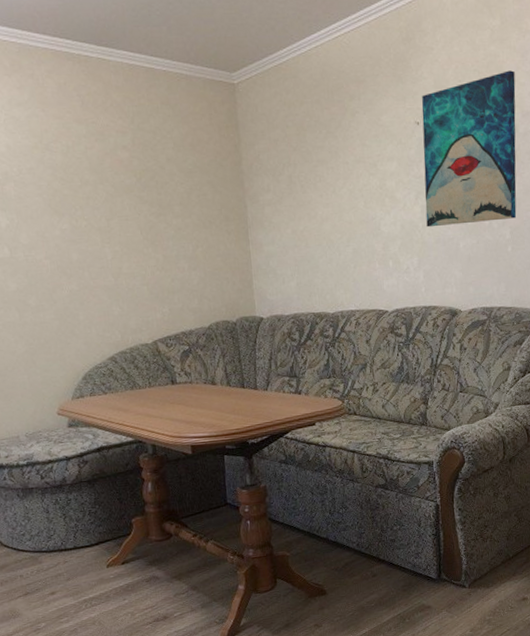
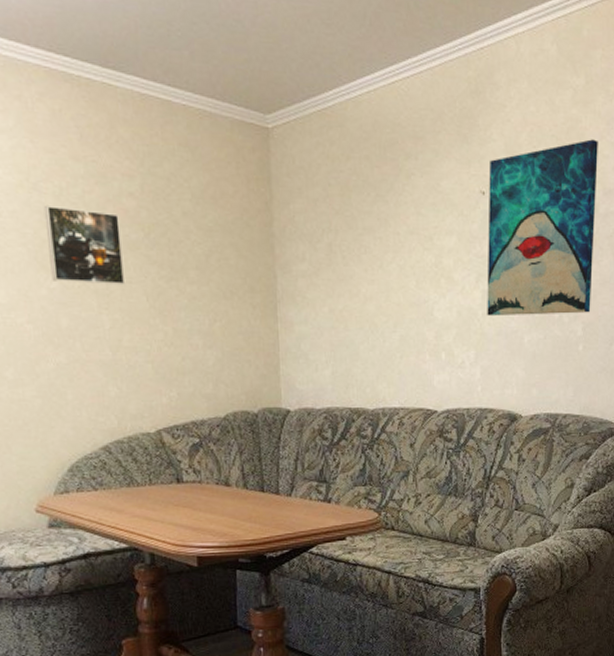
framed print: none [54,161,123,224] -> present [43,204,126,285]

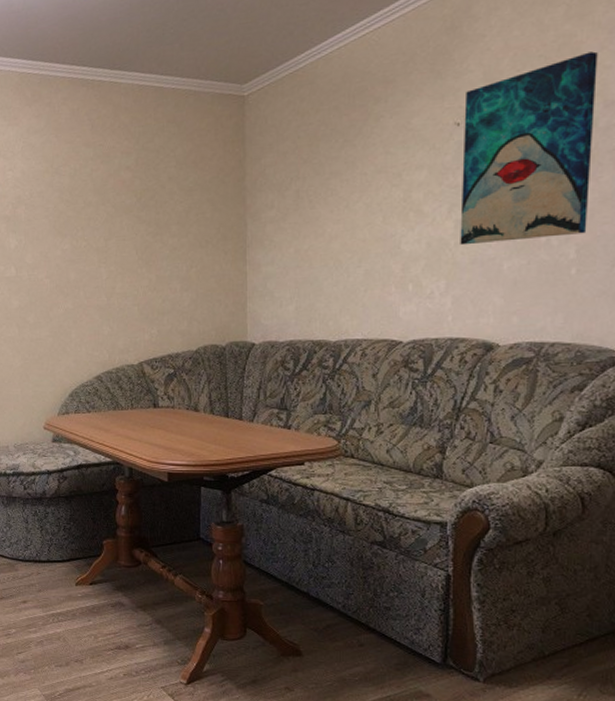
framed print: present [43,204,126,285] -> none [62,183,120,244]

